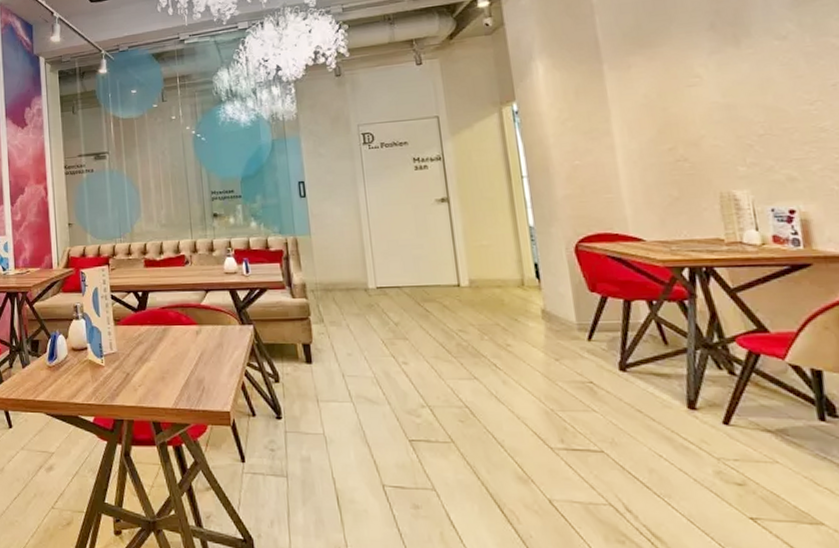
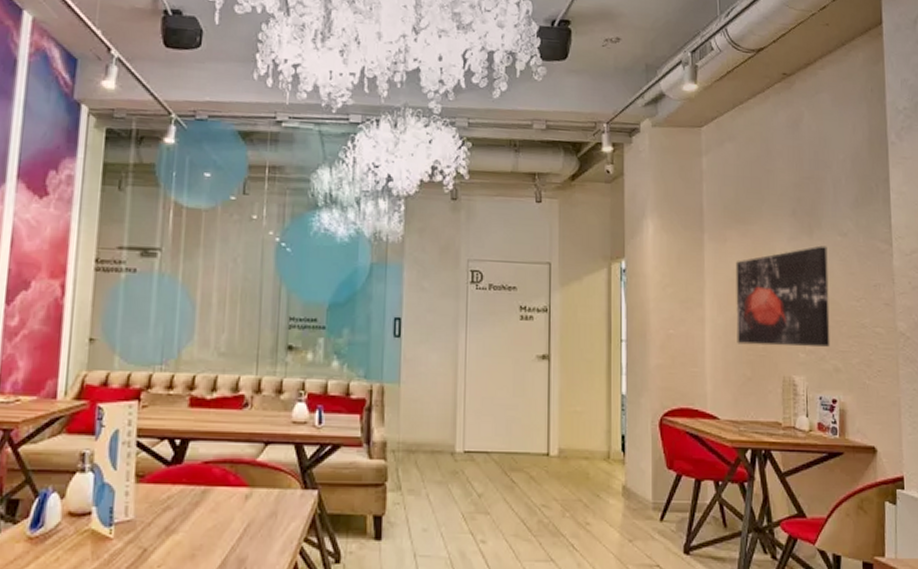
wall art: none [644,53,779,166] -> present [735,245,830,347]

